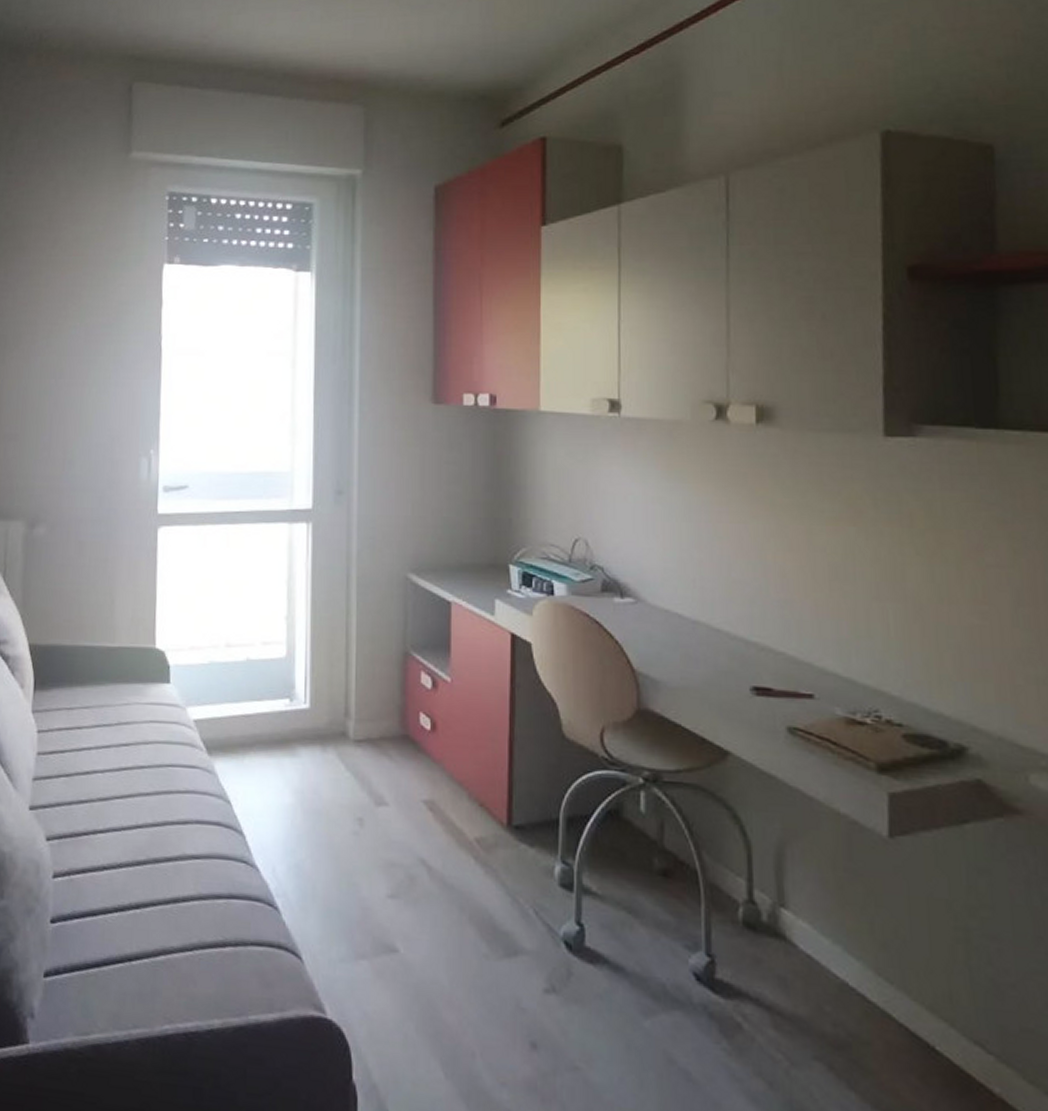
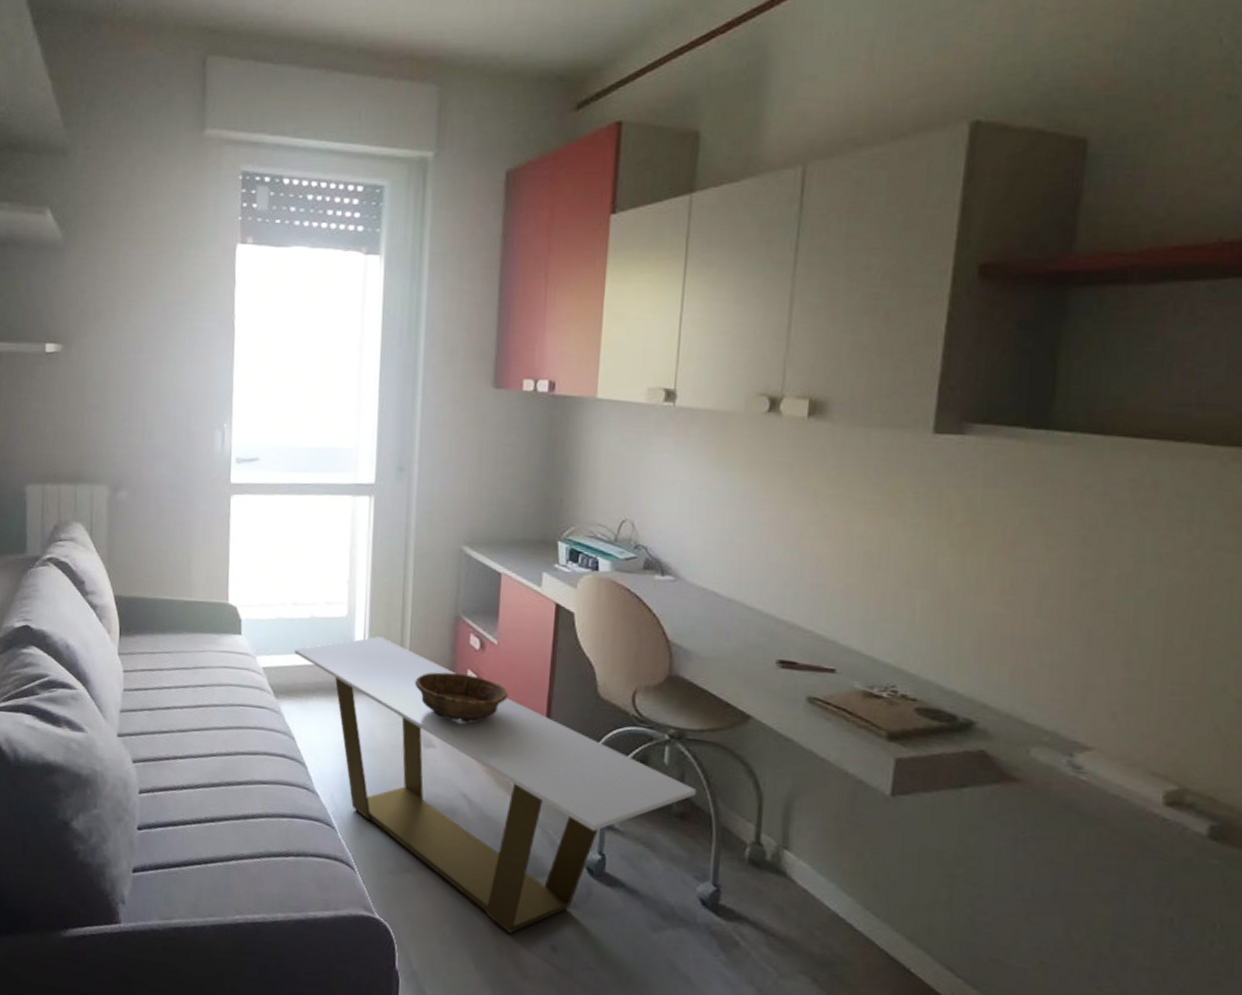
coffee table: none [229,679,678,1029] -> present [294,636,696,934]
decorative bowl: none [362,716,466,774] -> present [415,672,508,723]

